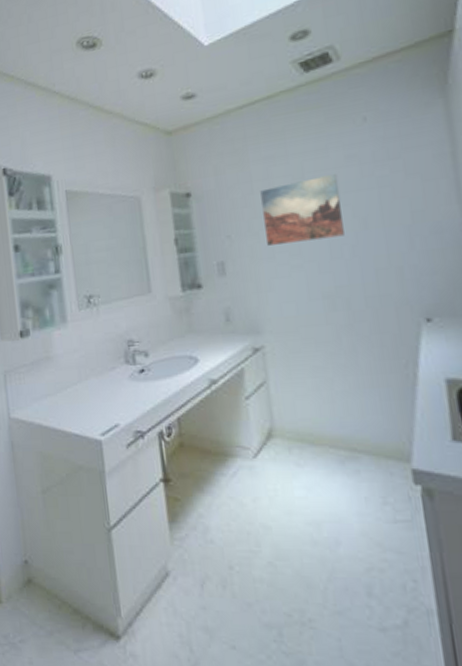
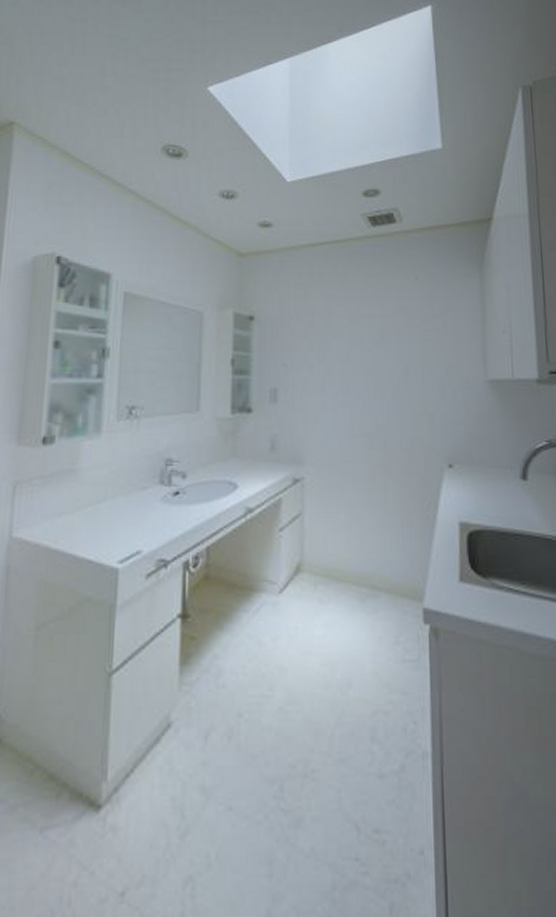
wall art: present [260,174,345,246] -> none [320,322,389,380]

